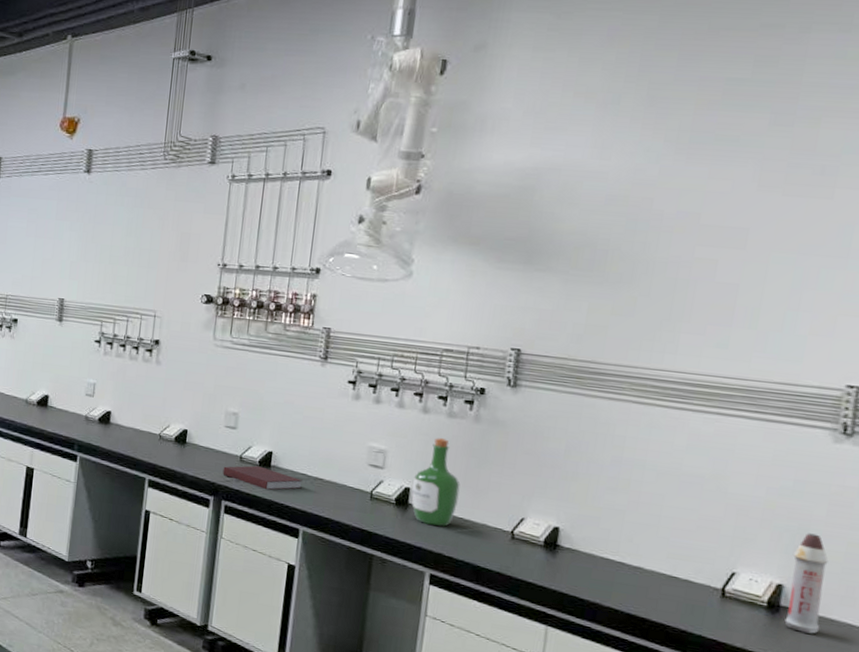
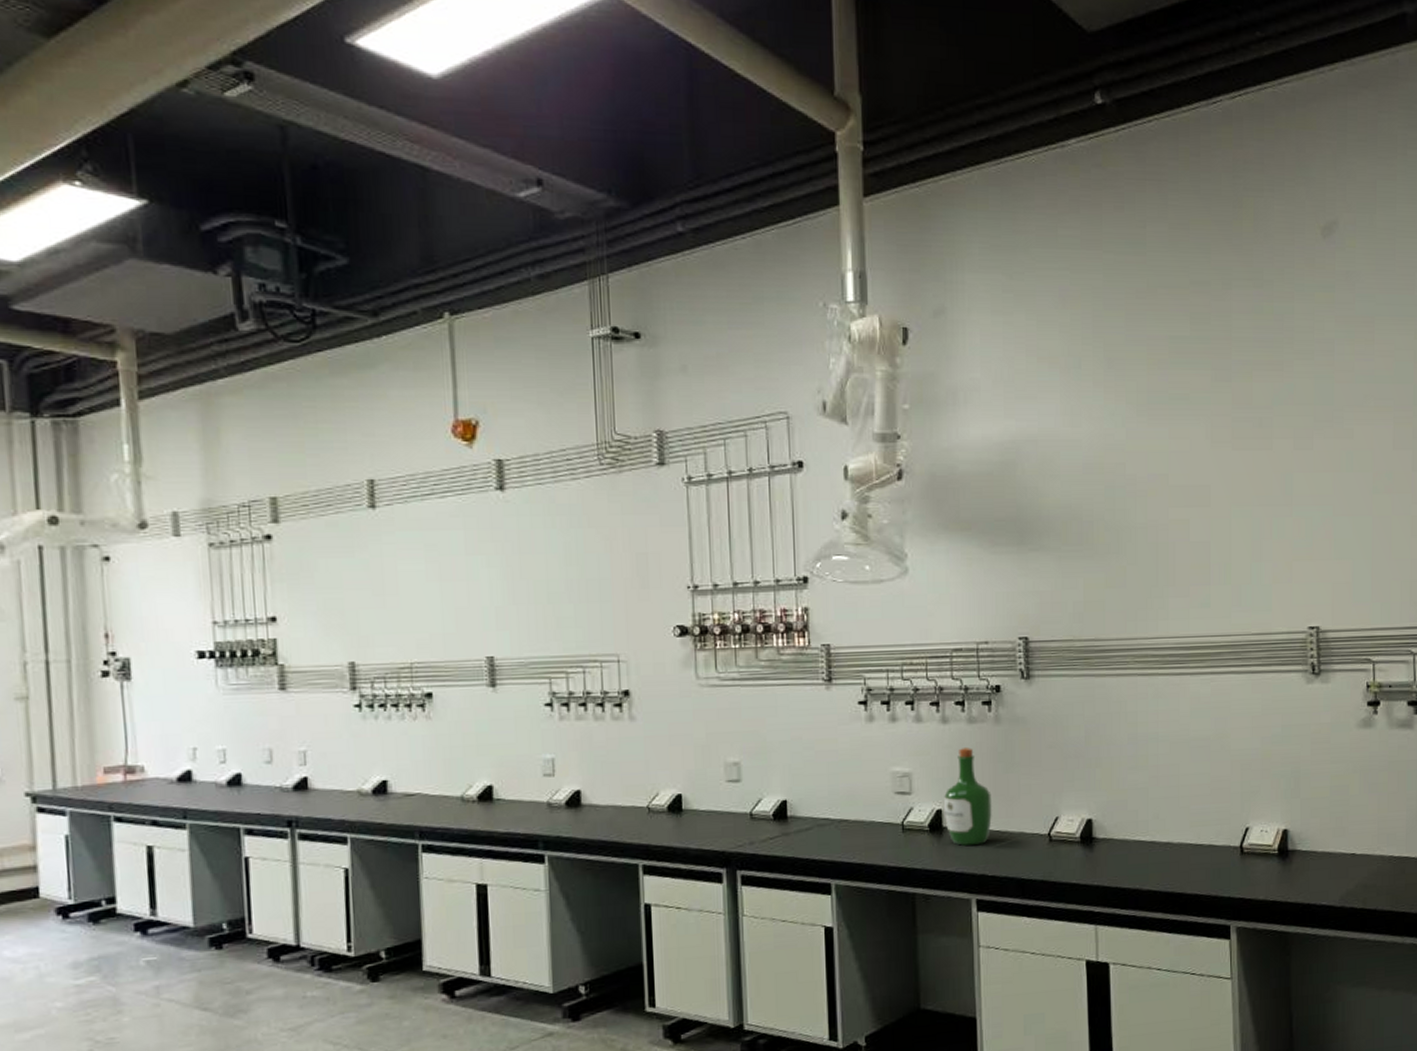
notebook: present [223,465,303,490] -> none [732,820,826,847]
spray bottle: present [784,533,828,634] -> none [1292,774,1322,871]

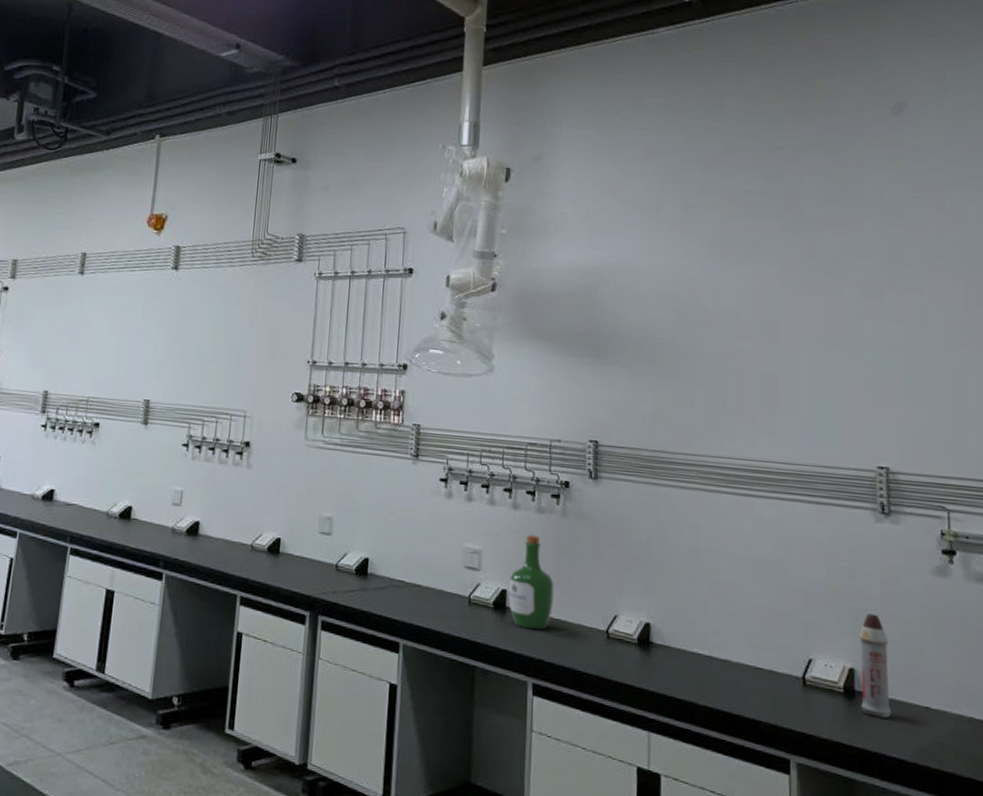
spray bottle: none [1292,774,1322,871] -> present [859,613,892,718]

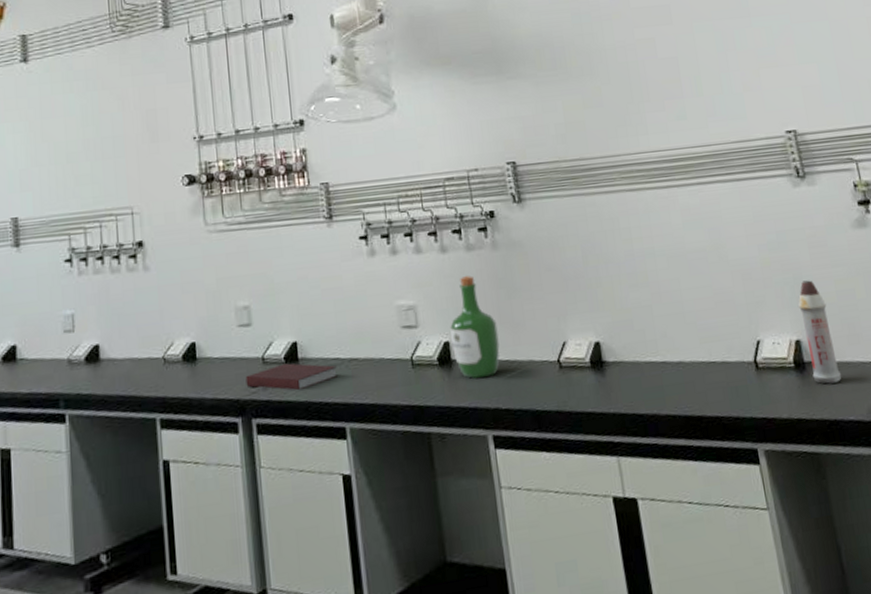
notebook: none [318,574,400,601] -> present [245,363,338,391]

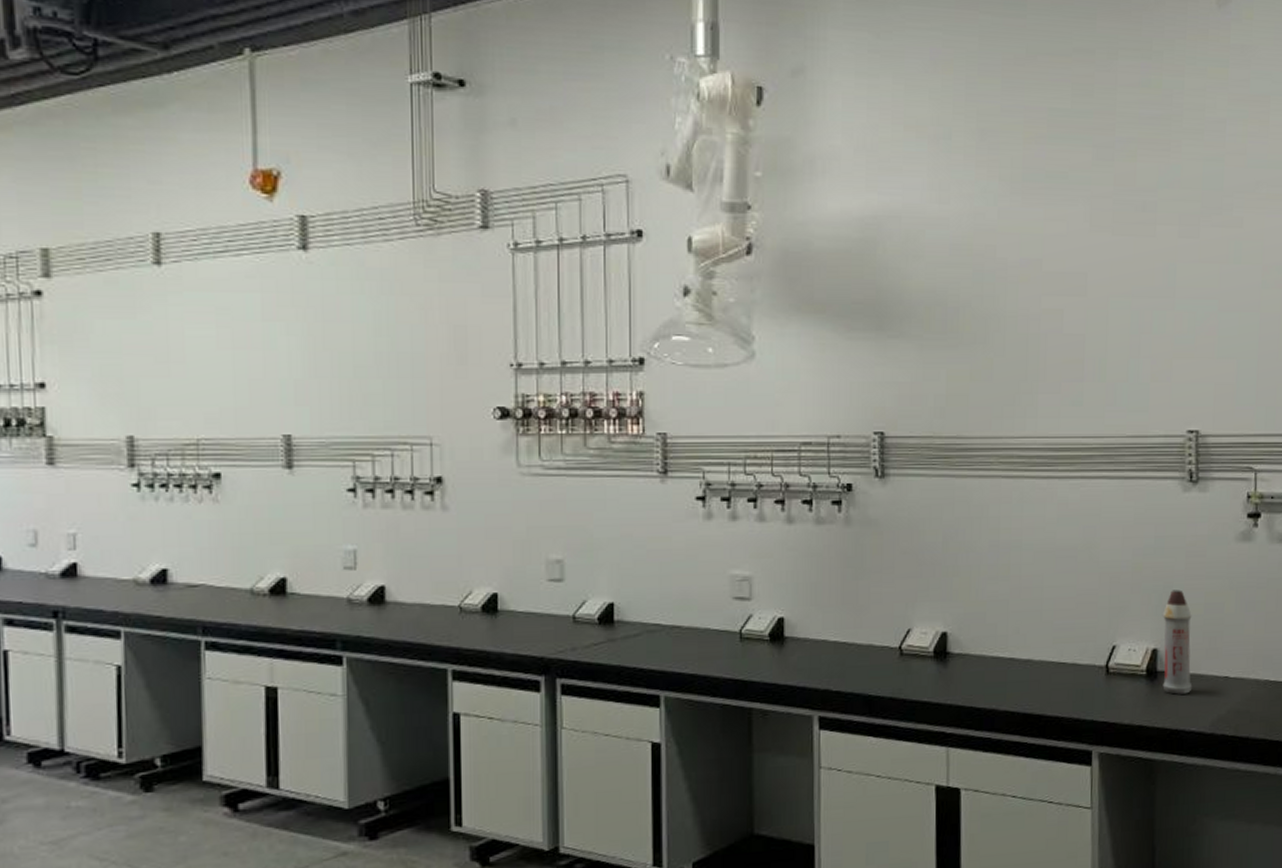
notebook: present [245,363,338,391] -> none [552,624,656,654]
wine bottle: present [450,276,500,379] -> none [787,551,839,658]

